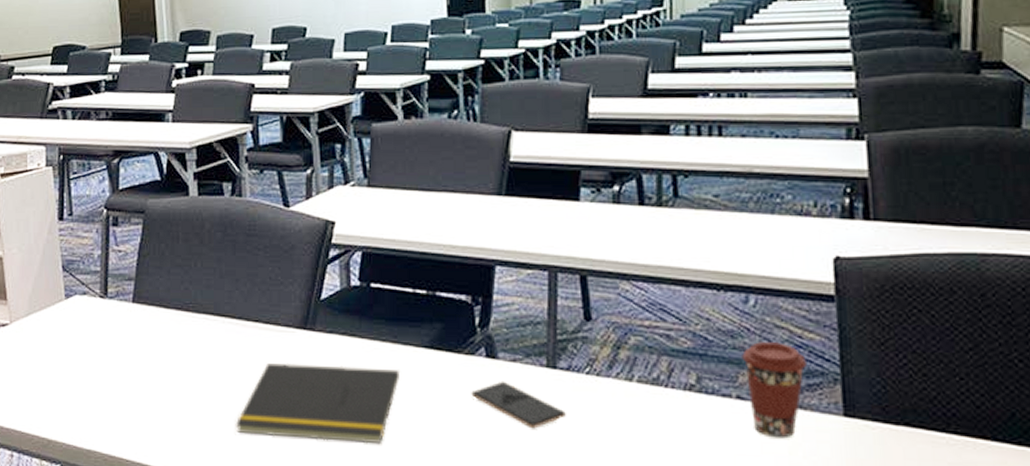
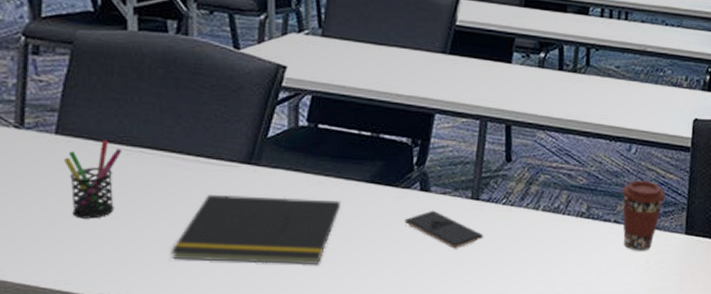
pen holder: none [140,307,189,388] -> present [64,140,123,219]

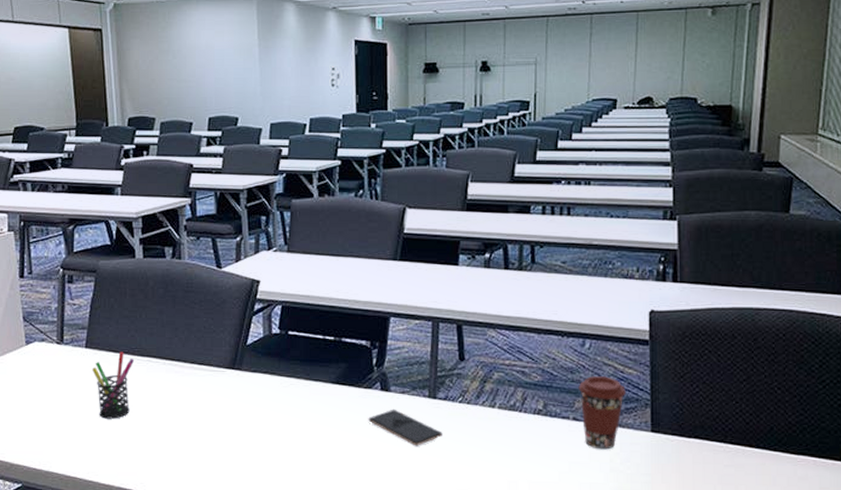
notepad: present [170,194,342,265] -> none [173,396,312,461]

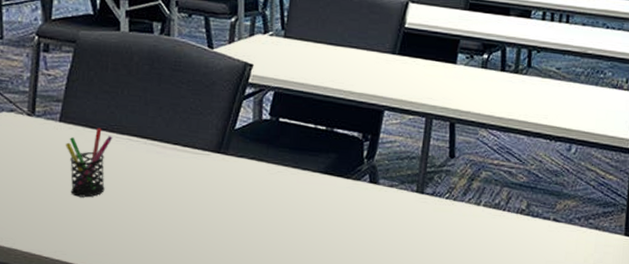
smartphone: present [368,409,442,446] -> none [354,201,427,239]
coffee cup: present [578,376,626,450] -> none [561,180,605,250]

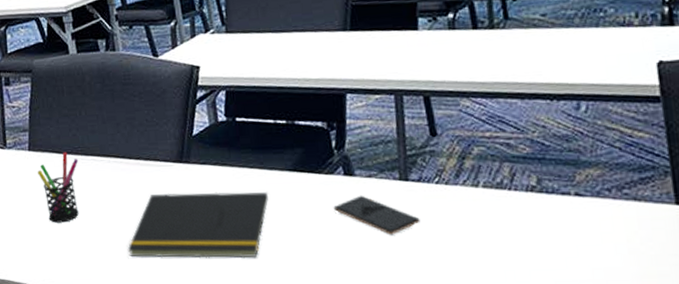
notepad: none [150,180,298,248] -> present [127,192,269,259]
smartphone: none [354,201,427,239] -> present [333,195,420,235]

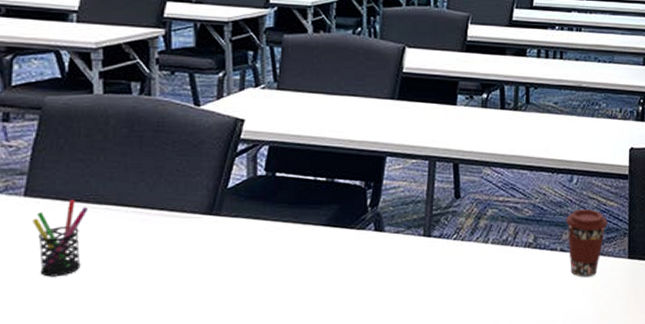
notepad: present [127,192,269,259] -> none [135,244,300,312]
smartphone: present [333,195,420,235] -> none [360,249,436,285]
coffee cup: none [577,142,638,228] -> present [566,209,607,278]

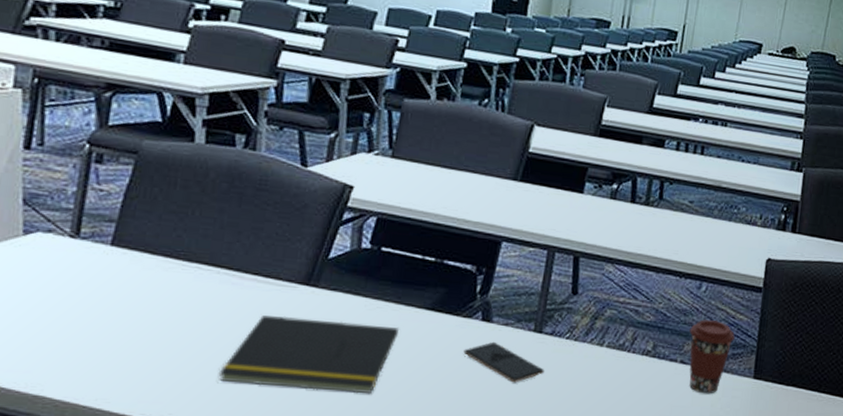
pen holder: present [33,199,89,277] -> none [117,253,179,335]
notepad: none [135,244,300,312] -> present [218,315,400,394]
smartphone: none [360,249,436,285] -> present [463,341,544,383]

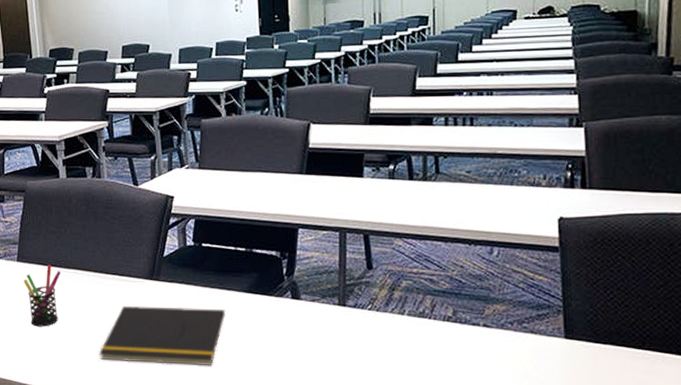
pen holder: none [117,253,179,335] -> present [24,264,61,327]
smartphone: present [463,341,544,383] -> none [280,316,353,352]
coffee cup: present [689,320,735,394] -> none [488,283,537,356]

